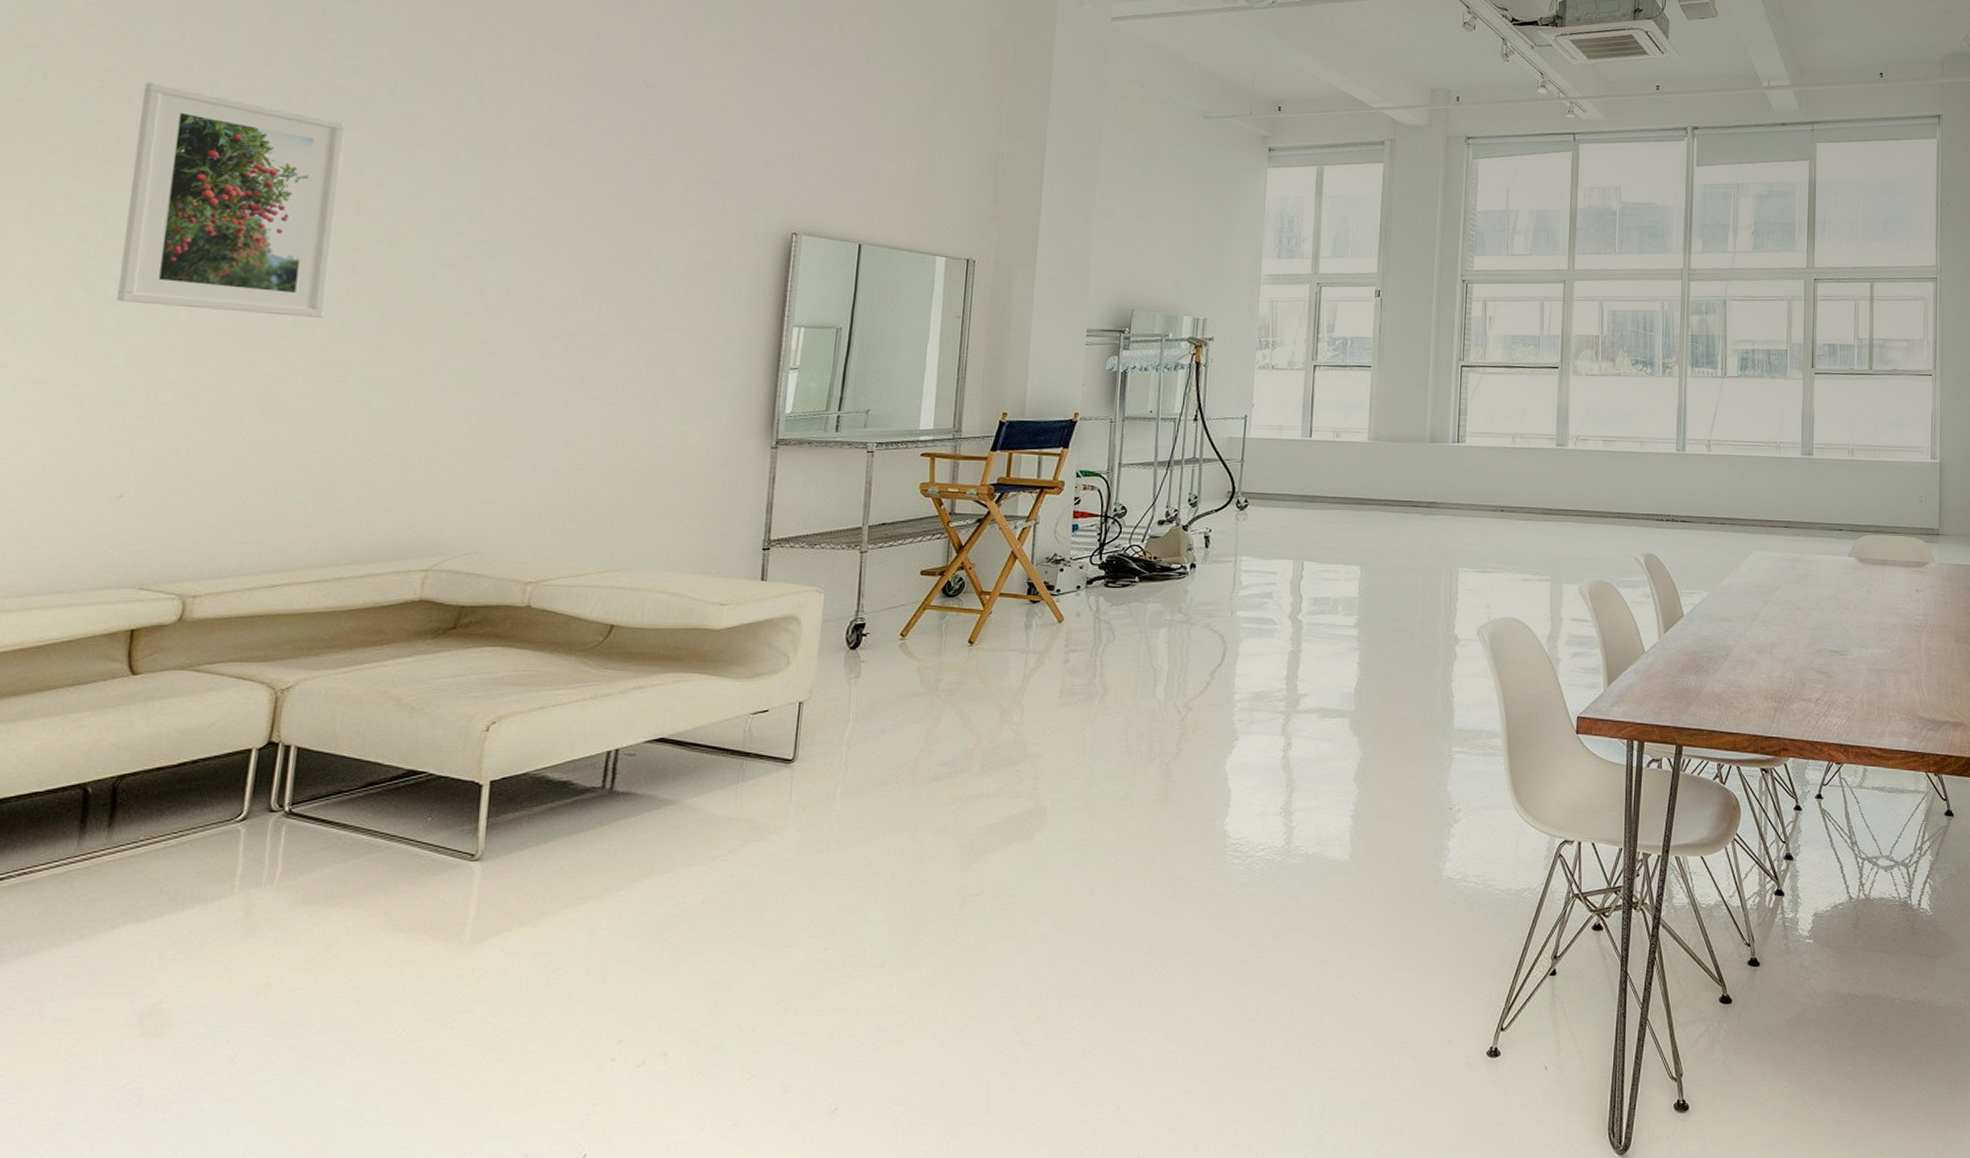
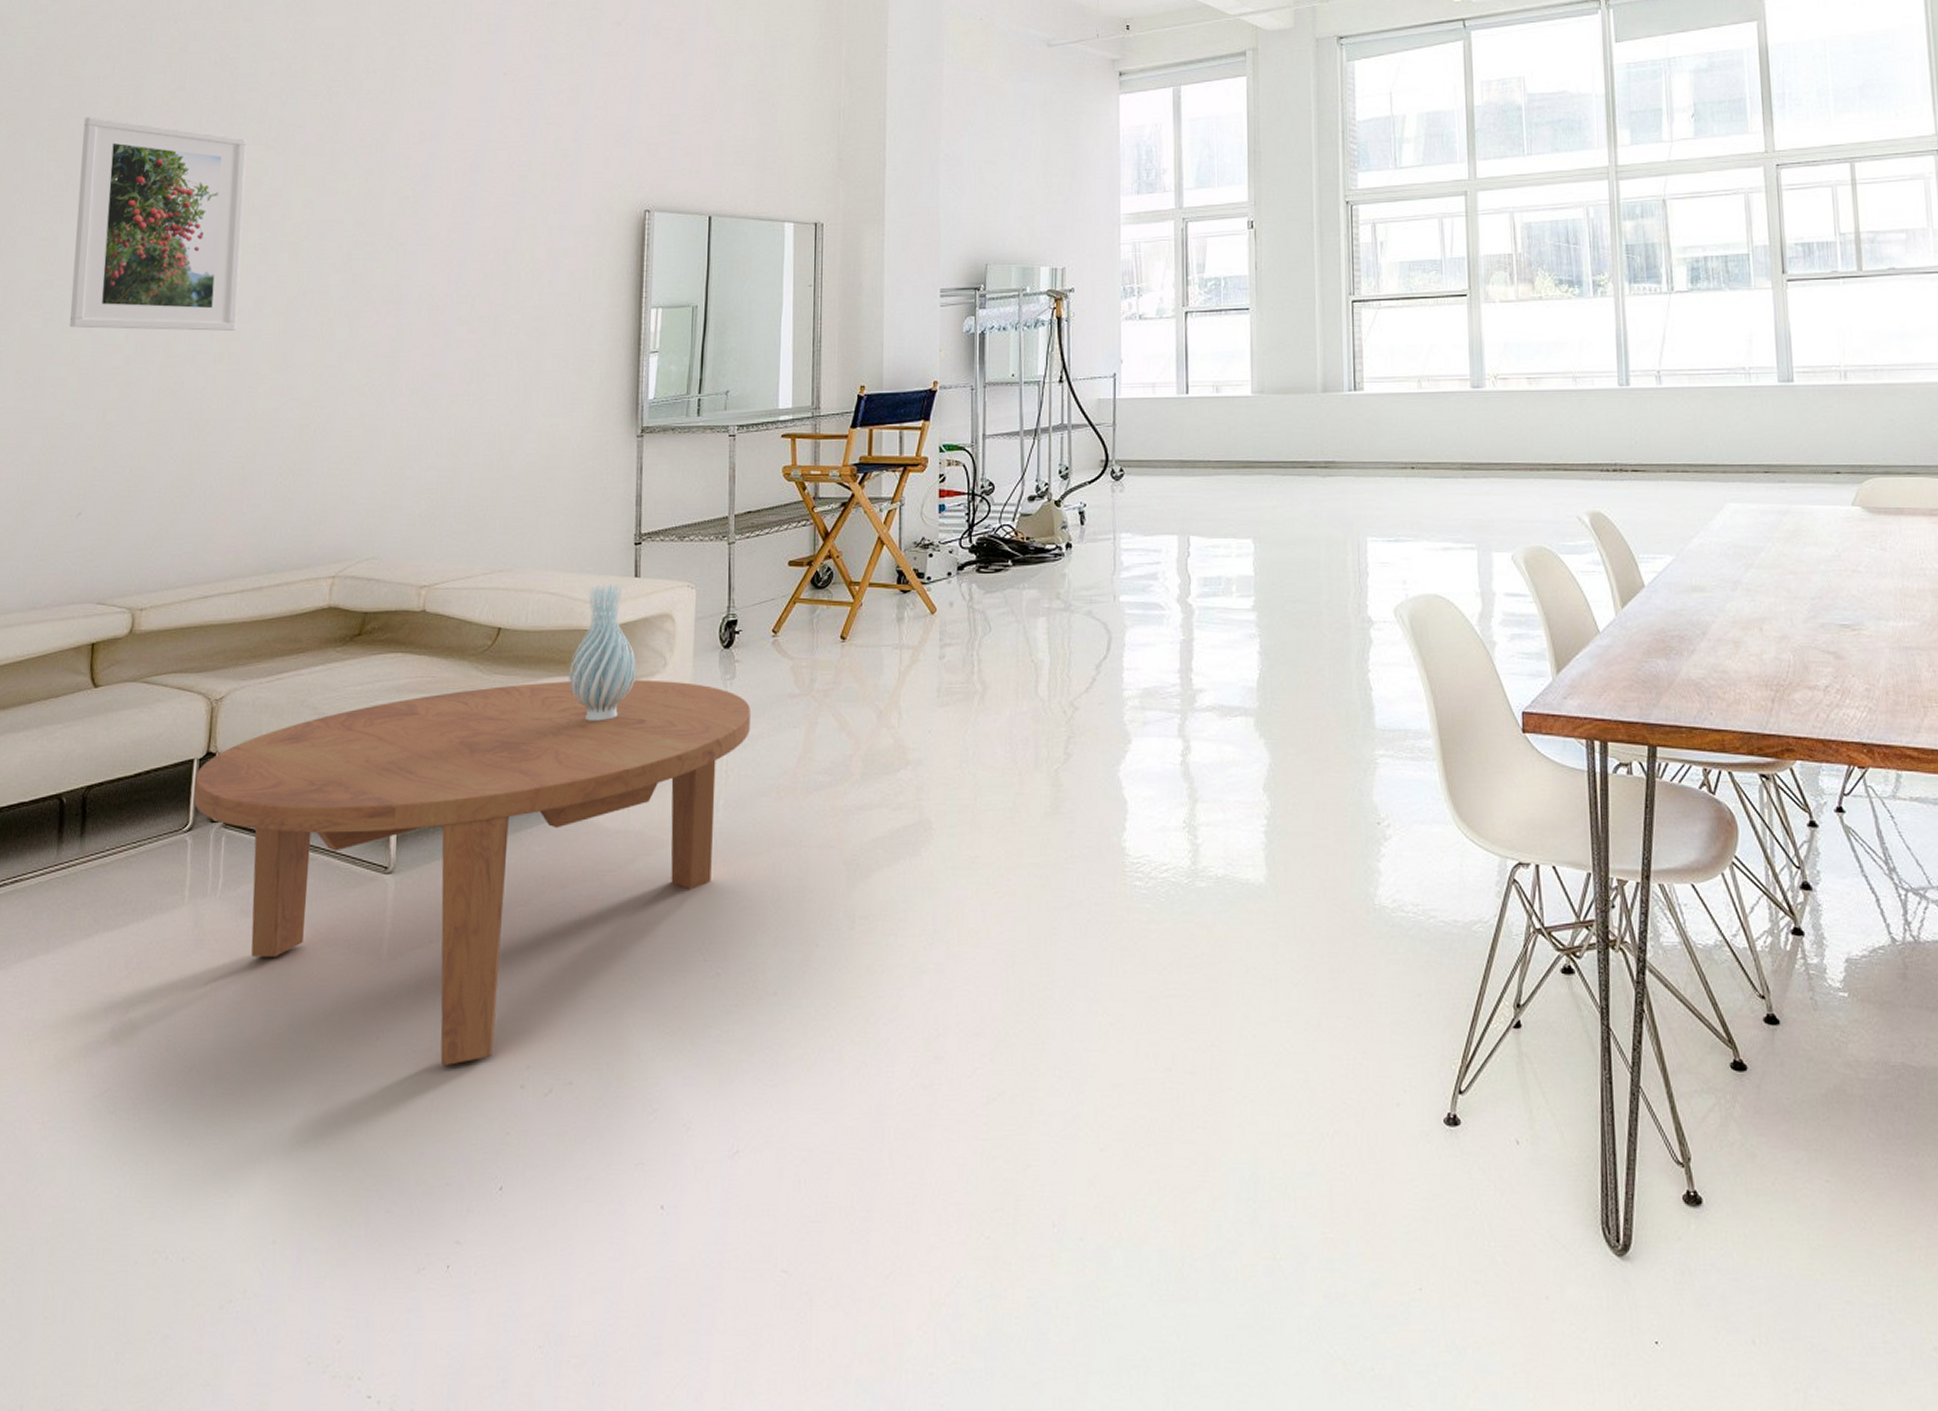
coffee table: none [249,676,874,1043] -> present [193,679,750,1065]
vase: none [684,586,758,716] -> present [569,584,637,721]

